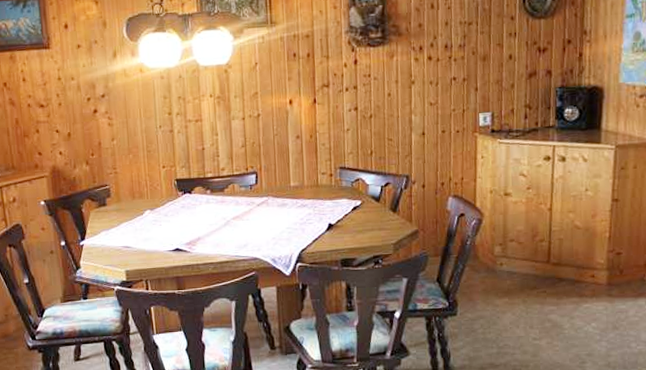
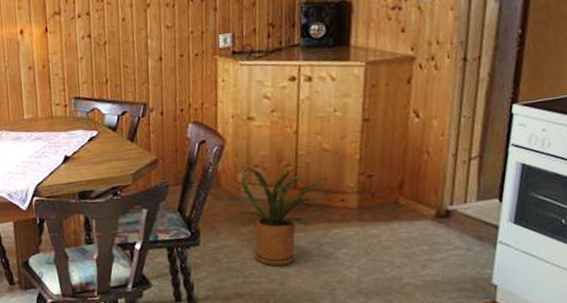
house plant: none [492,239,581,338] -> present [236,165,330,266]

